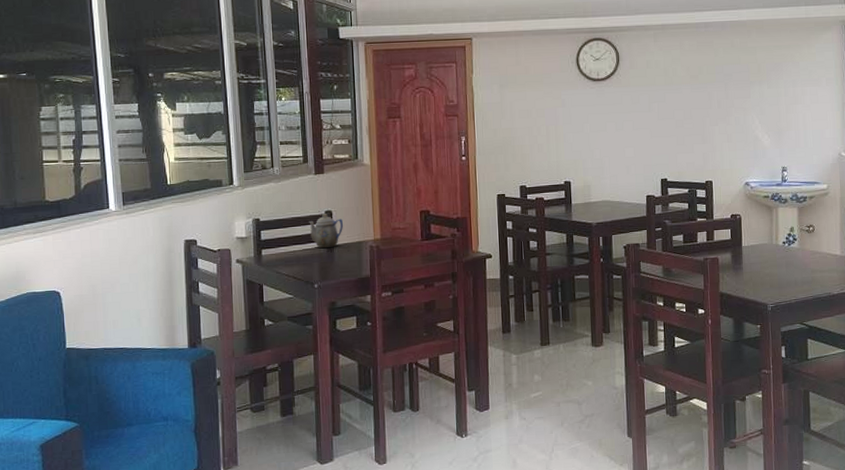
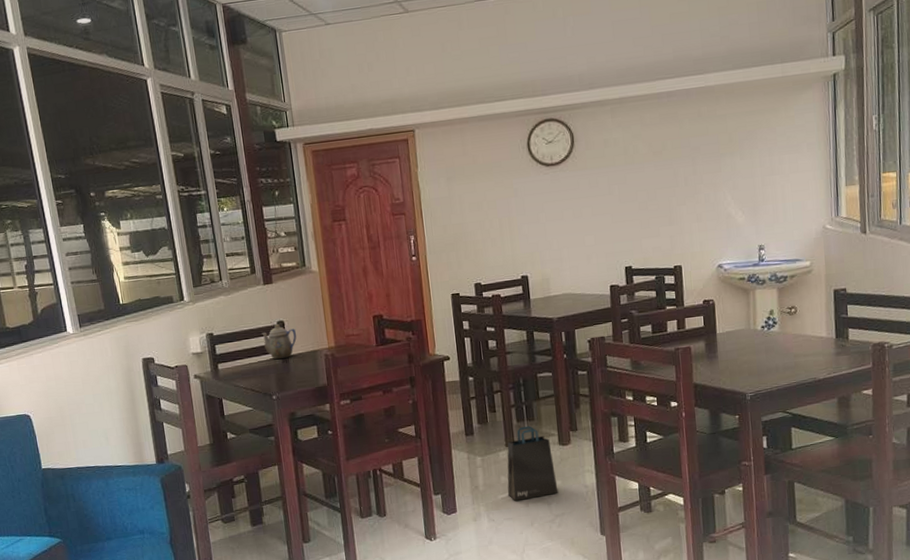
shopping bag: none [540,326,589,401] -> present [507,425,558,502]

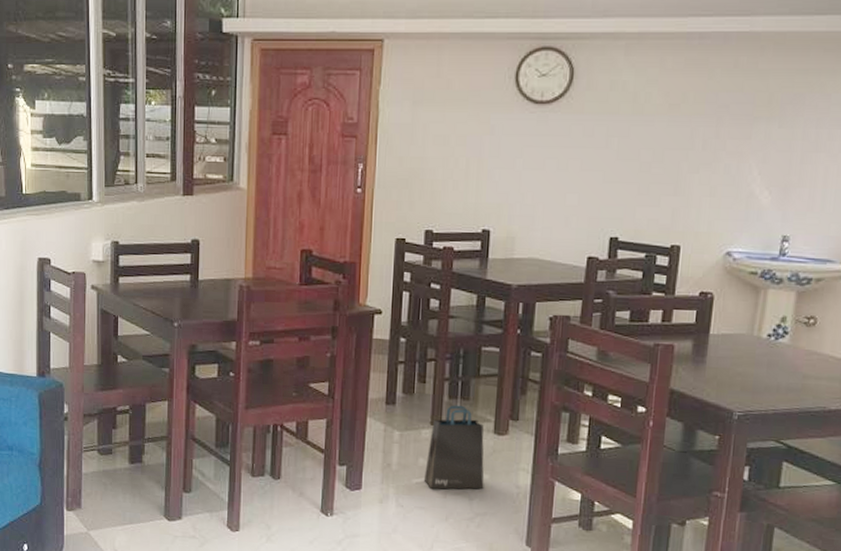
teapot: present [262,323,297,360] -> none [173,241,211,283]

